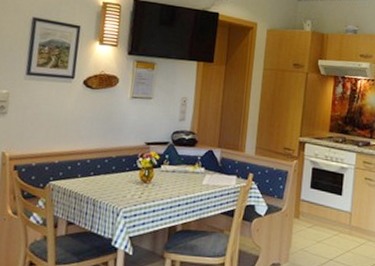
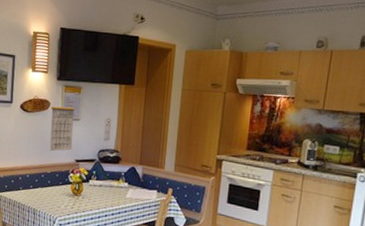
calendar: none [115,77,147,133] -> present [49,100,75,152]

